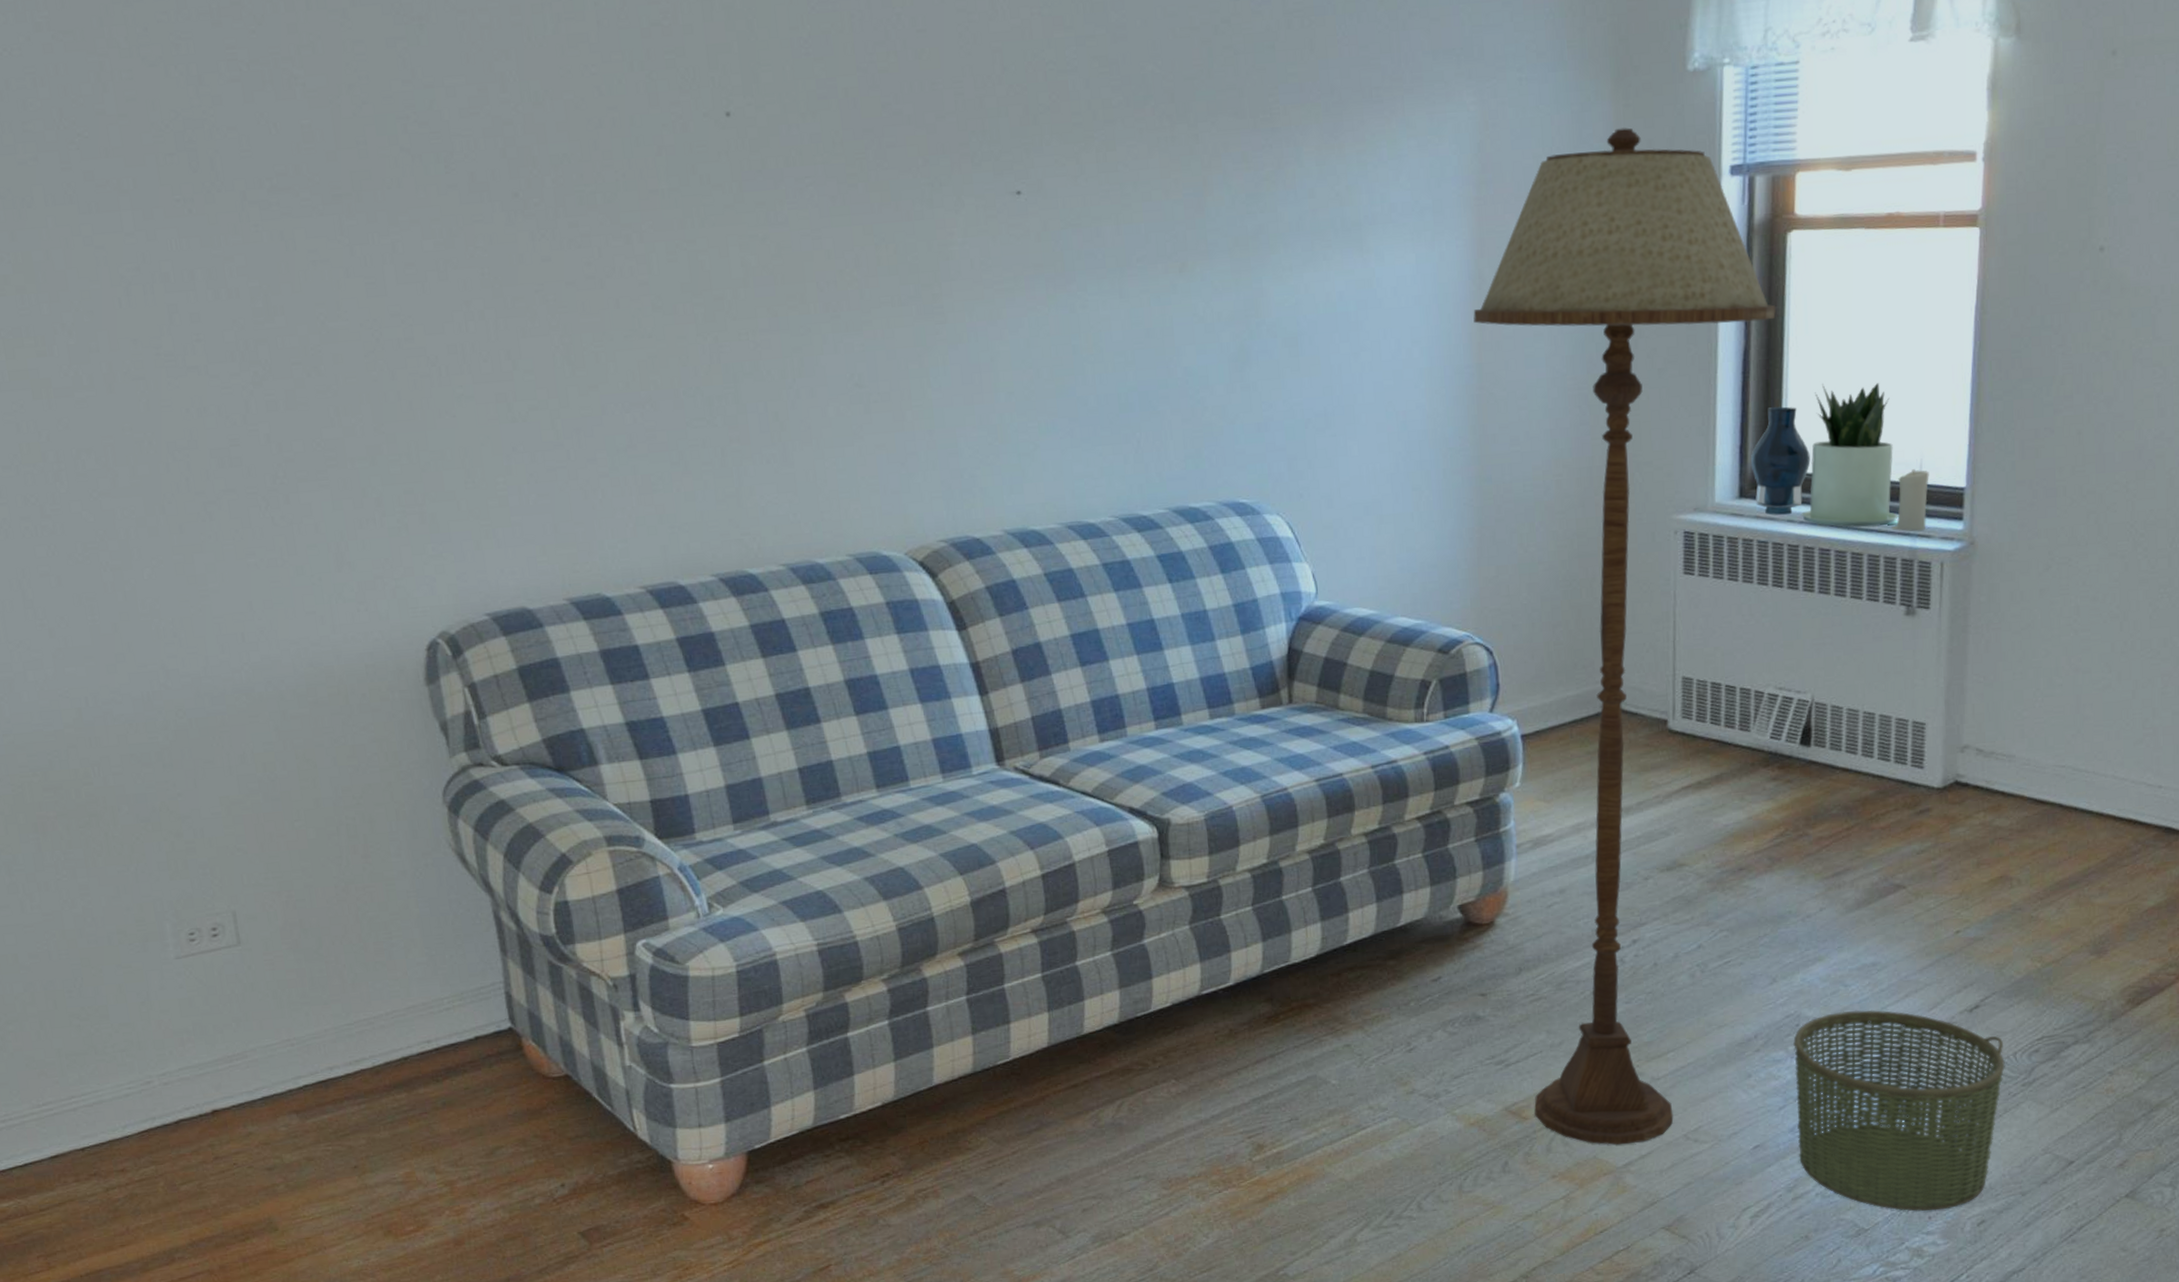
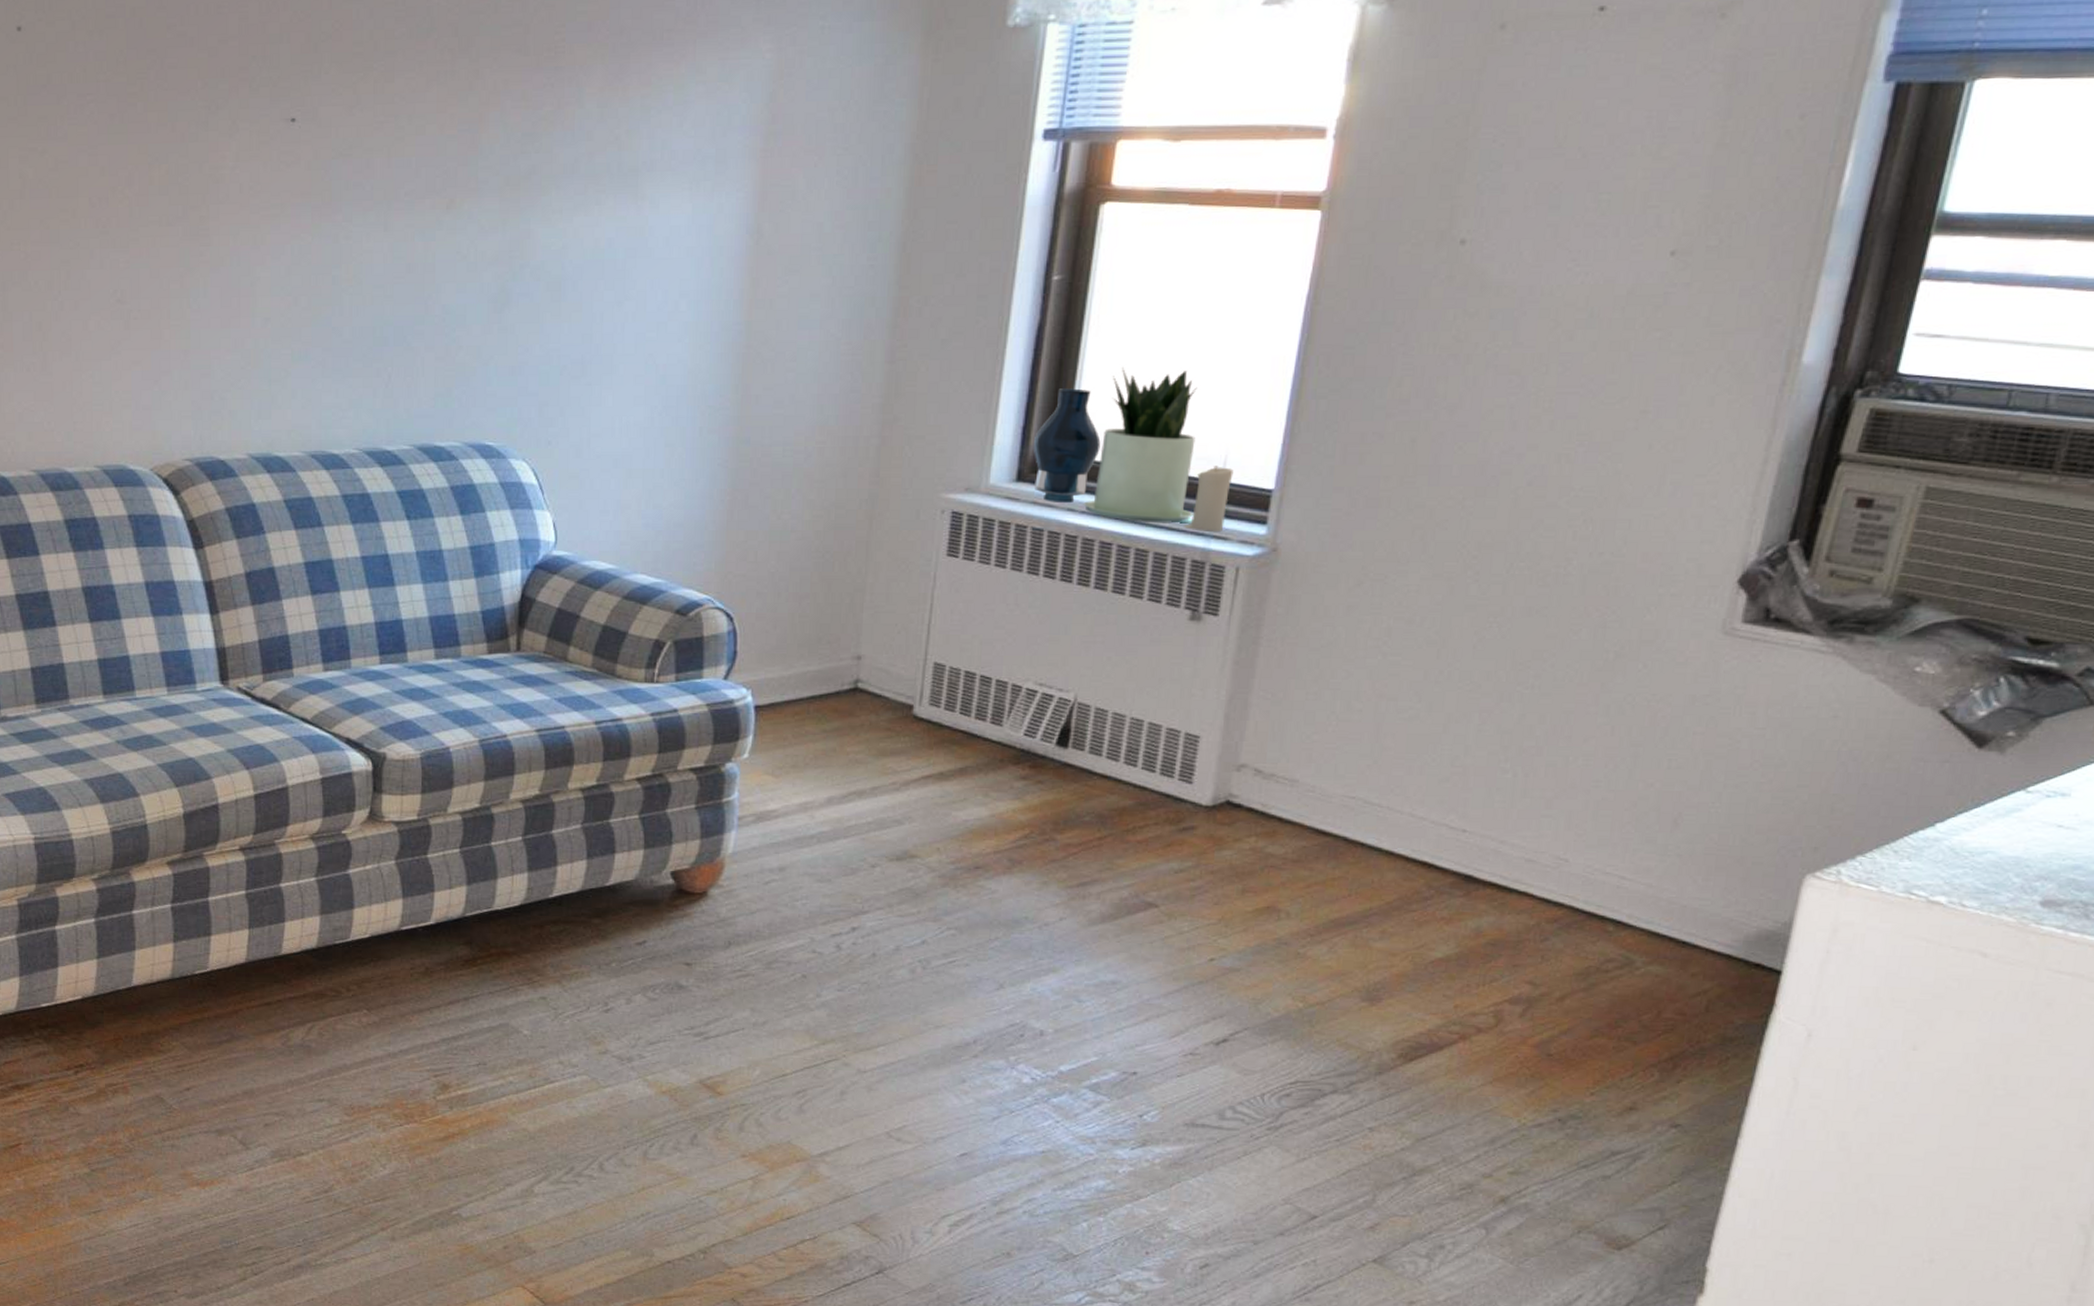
floor lamp: present [1473,127,1777,1145] -> none [730,84,1080,1134]
basket: present [1793,1009,2005,1211] -> none [1009,1027,1250,1247]

